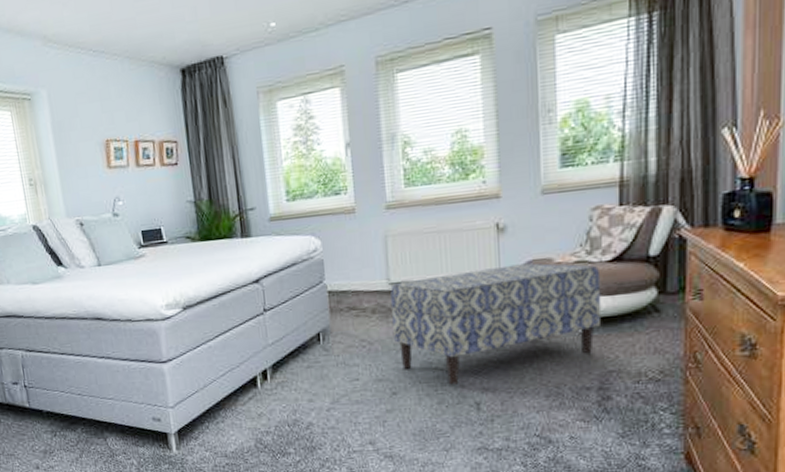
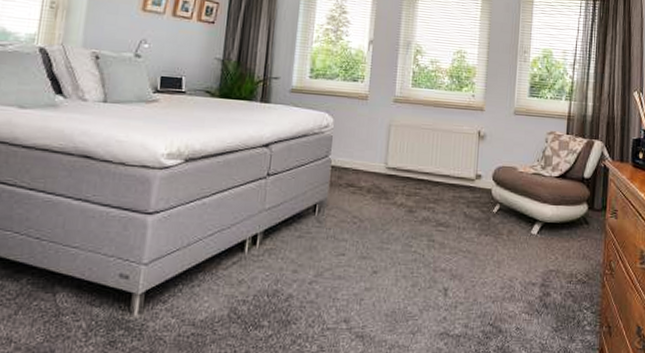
bench: present [390,263,602,385] -> none [383,167,550,269]

